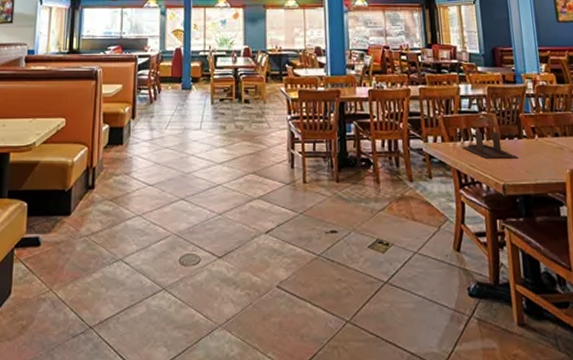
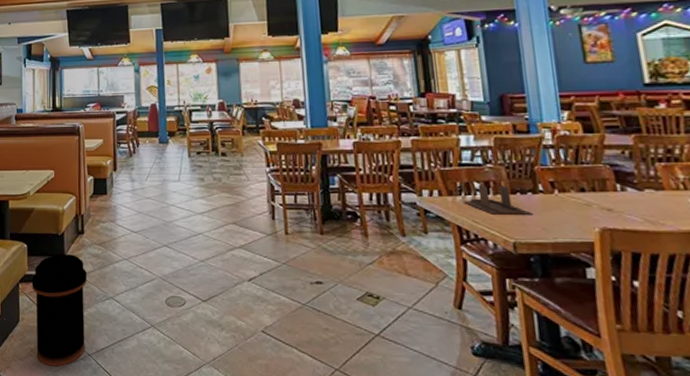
trash can: none [28,212,94,344] -> present [32,254,87,367]

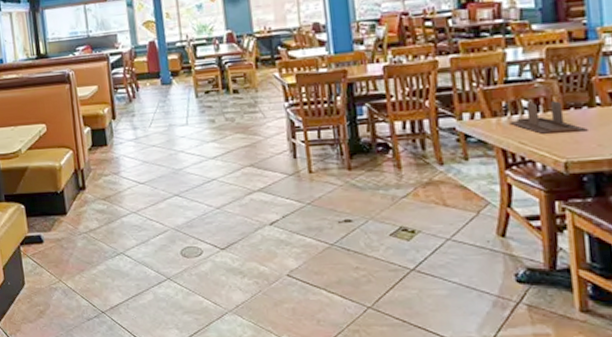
trash can: present [32,254,87,367] -> none [33,212,98,326]

